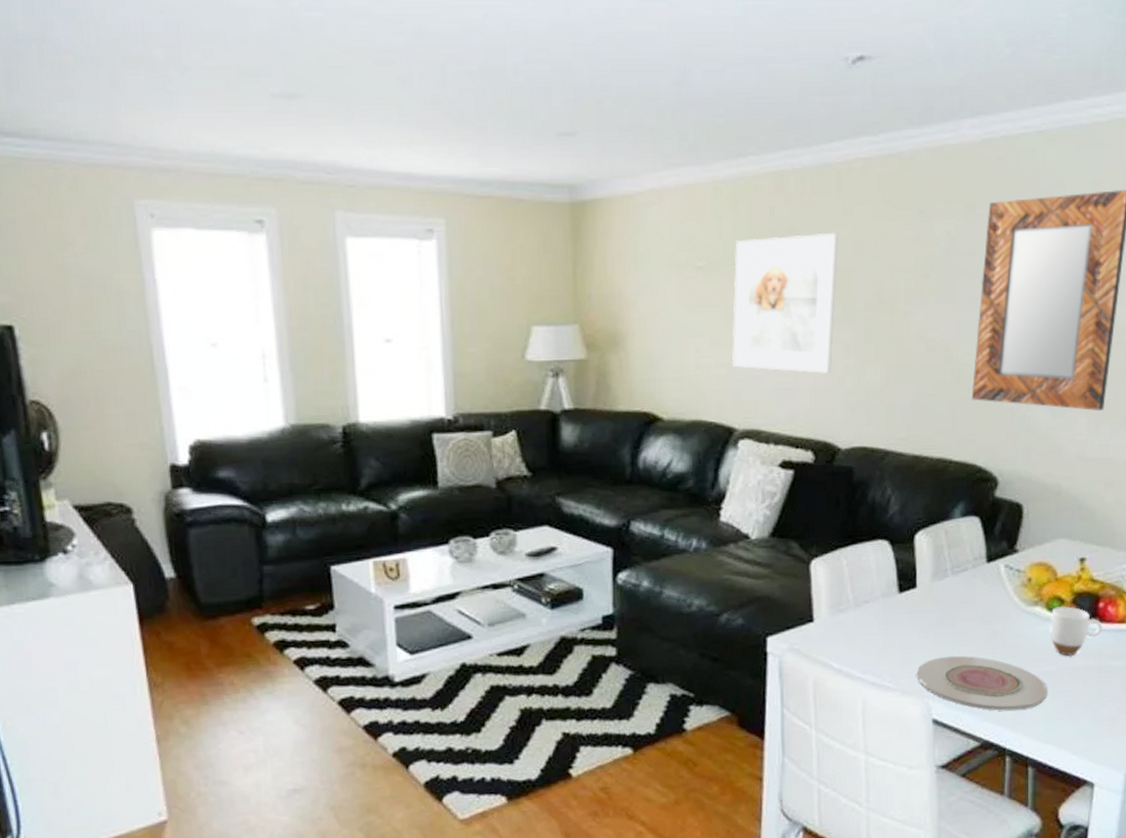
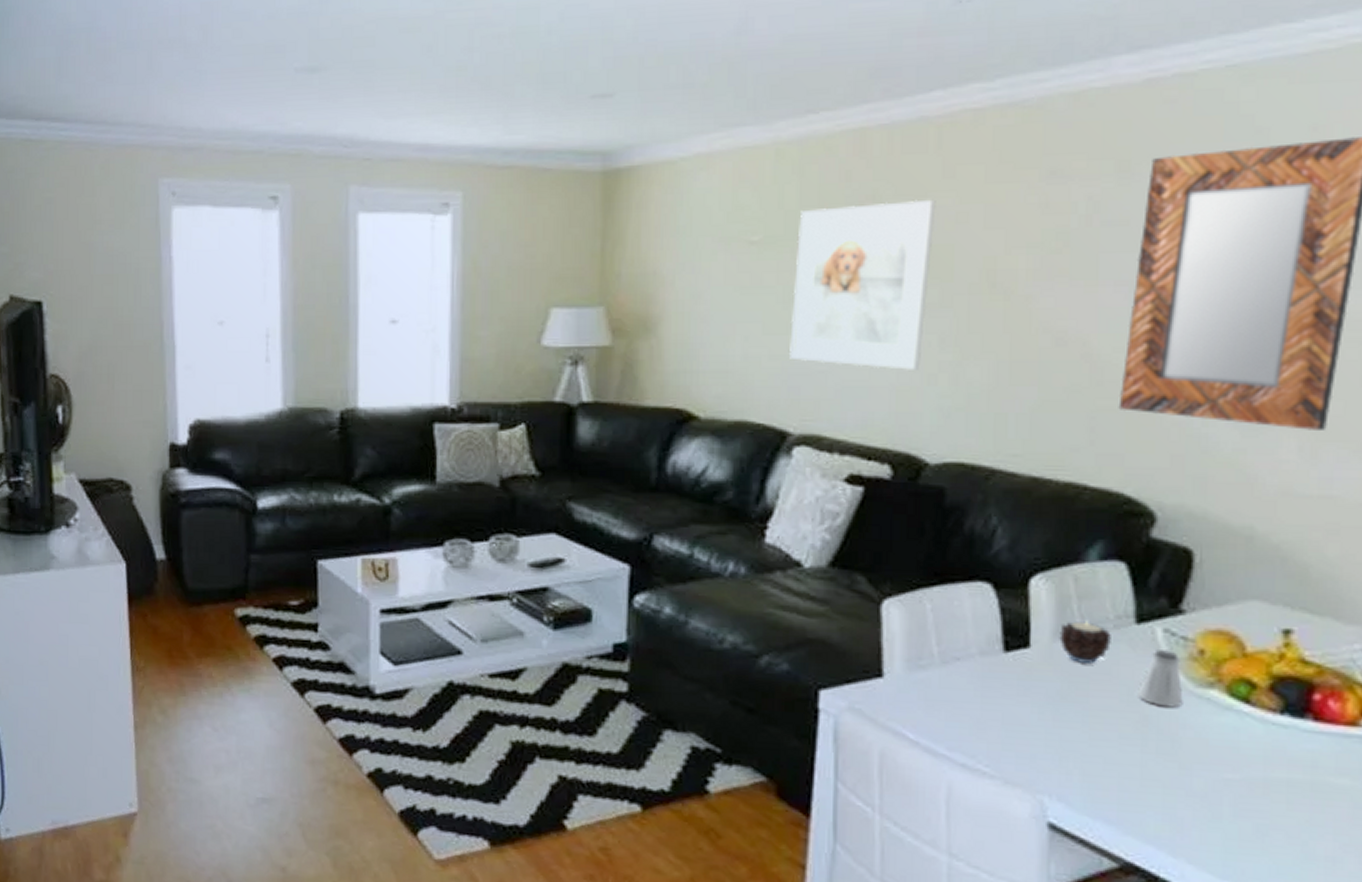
plate: present [916,655,1048,711] -> none [1026,741,1227,828]
candle: none [936,563,971,596] -> present [1059,620,1111,663]
saltshaker: none [989,581,1019,623] -> present [1138,650,1183,708]
mug: present [1050,605,1103,656] -> none [1233,692,1319,763]

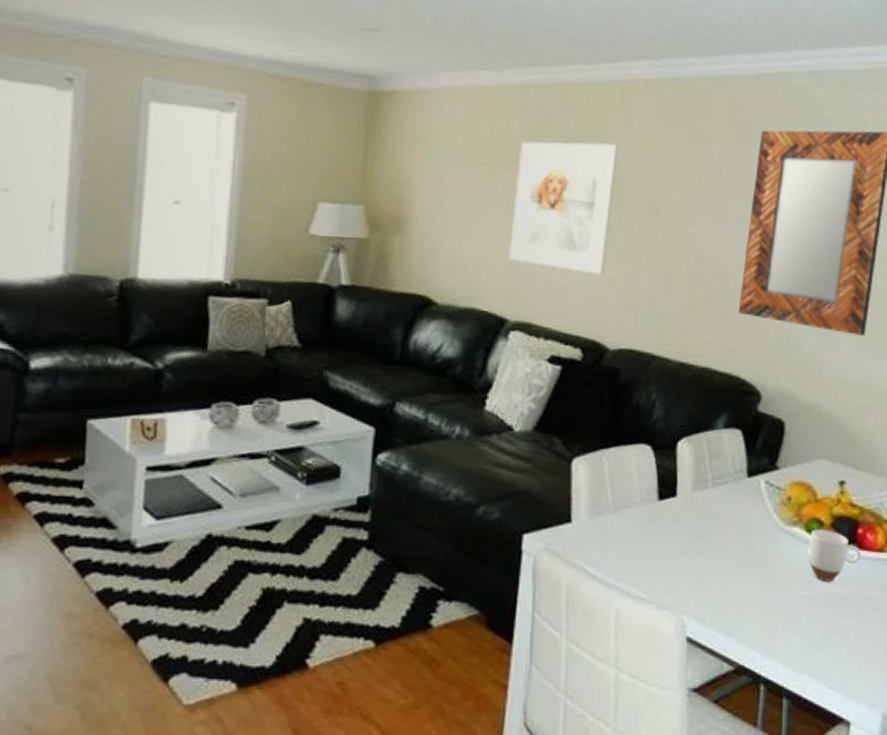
candle: present [1059,620,1111,663] -> none [697,474,731,508]
saltshaker: present [1138,650,1183,708] -> none [748,497,777,542]
mug: none [1233,692,1319,763] -> present [808,528,862,582]

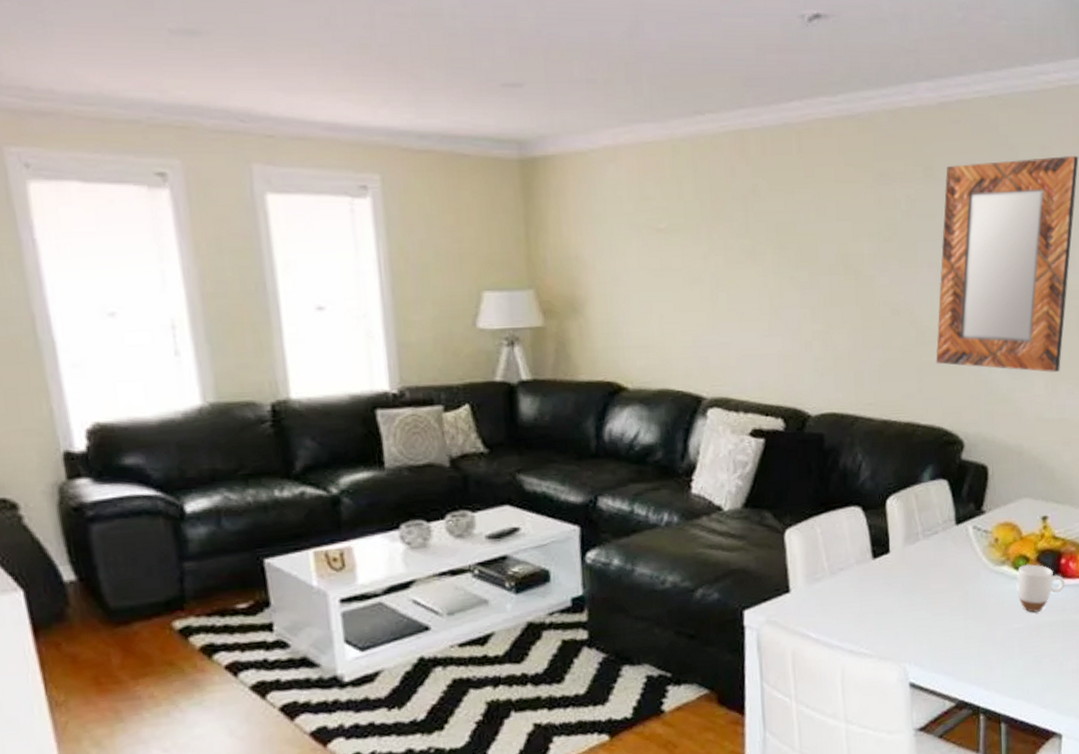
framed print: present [509,141,619,275] -> none [696,194,802,339]

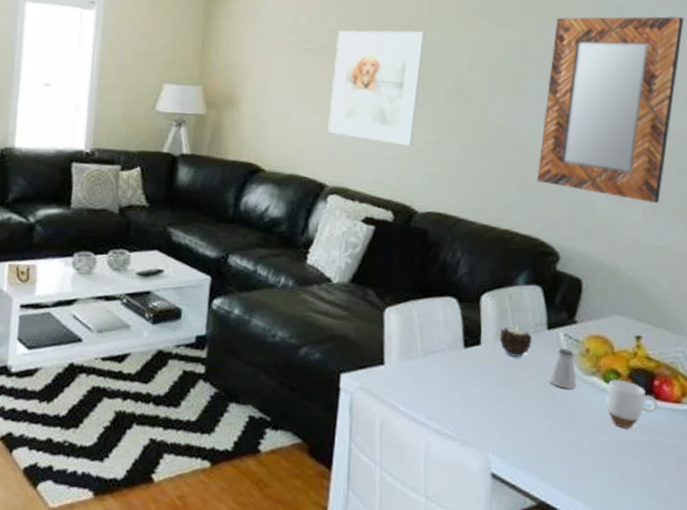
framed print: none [696,194,802,339] -> present [328,30,426,146]
candle: none [908,526,941,560] -> present [499,326,532,357]
saltshaker: none [960,542,988,584] -> present [548,348,576,389]

